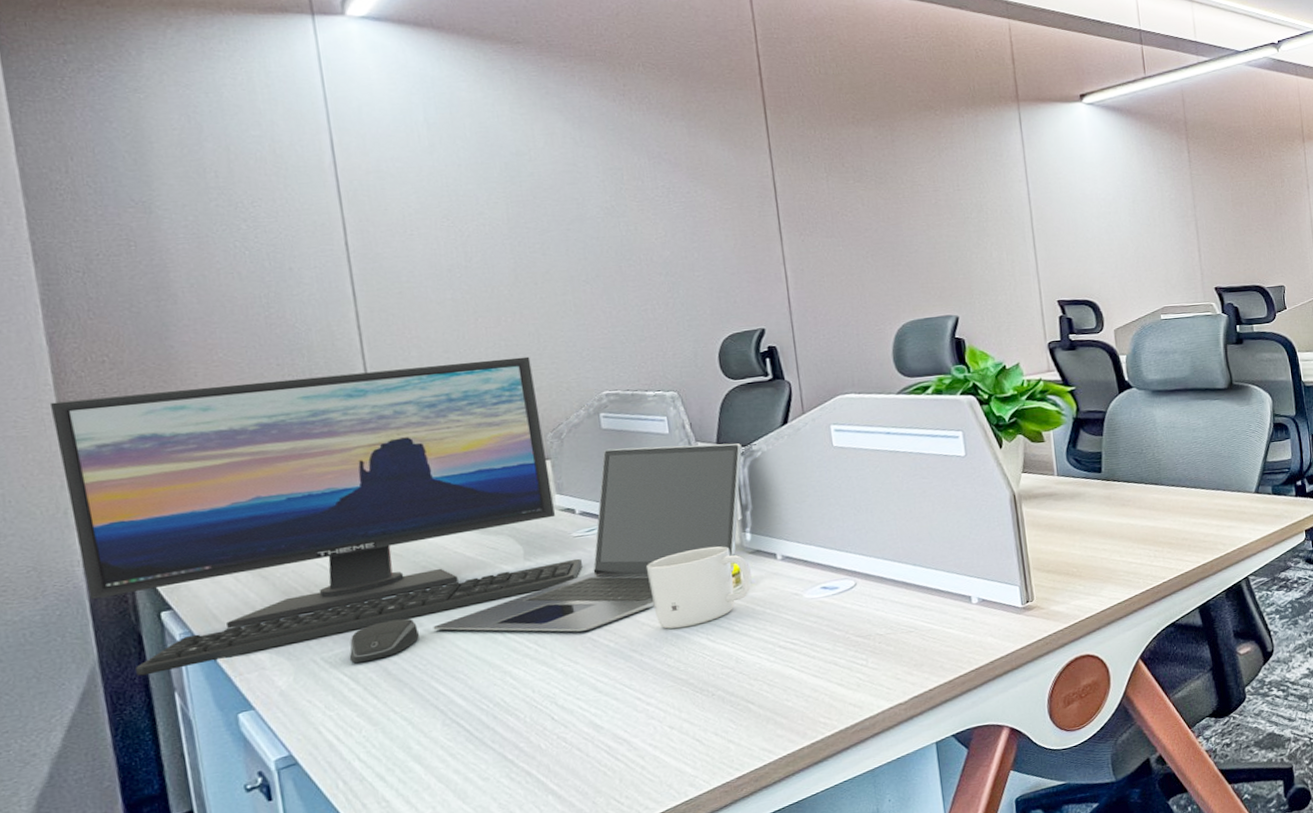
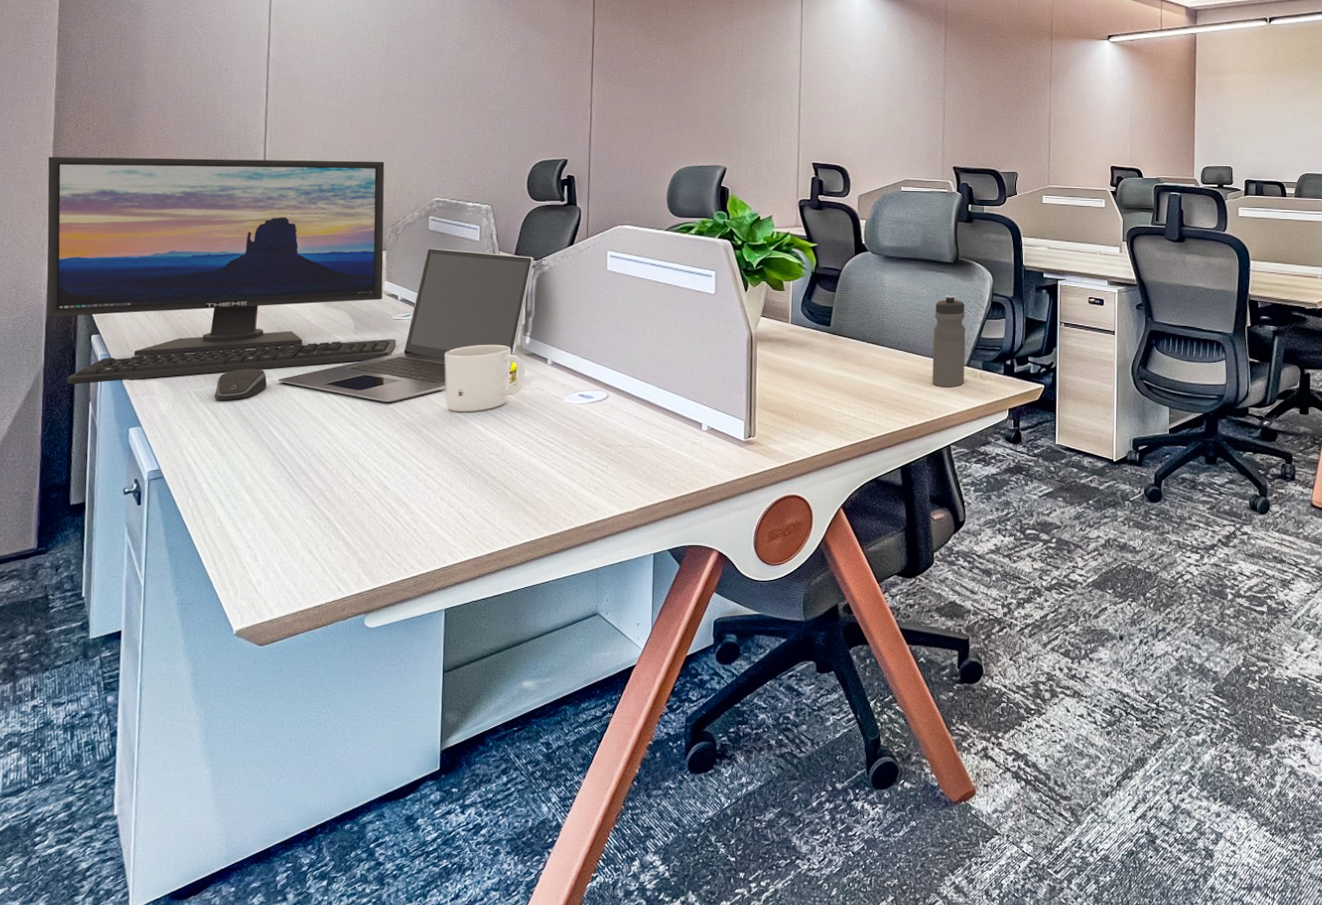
water bottle: none [1214,421,1255,519] -> present [932,295,966,388]

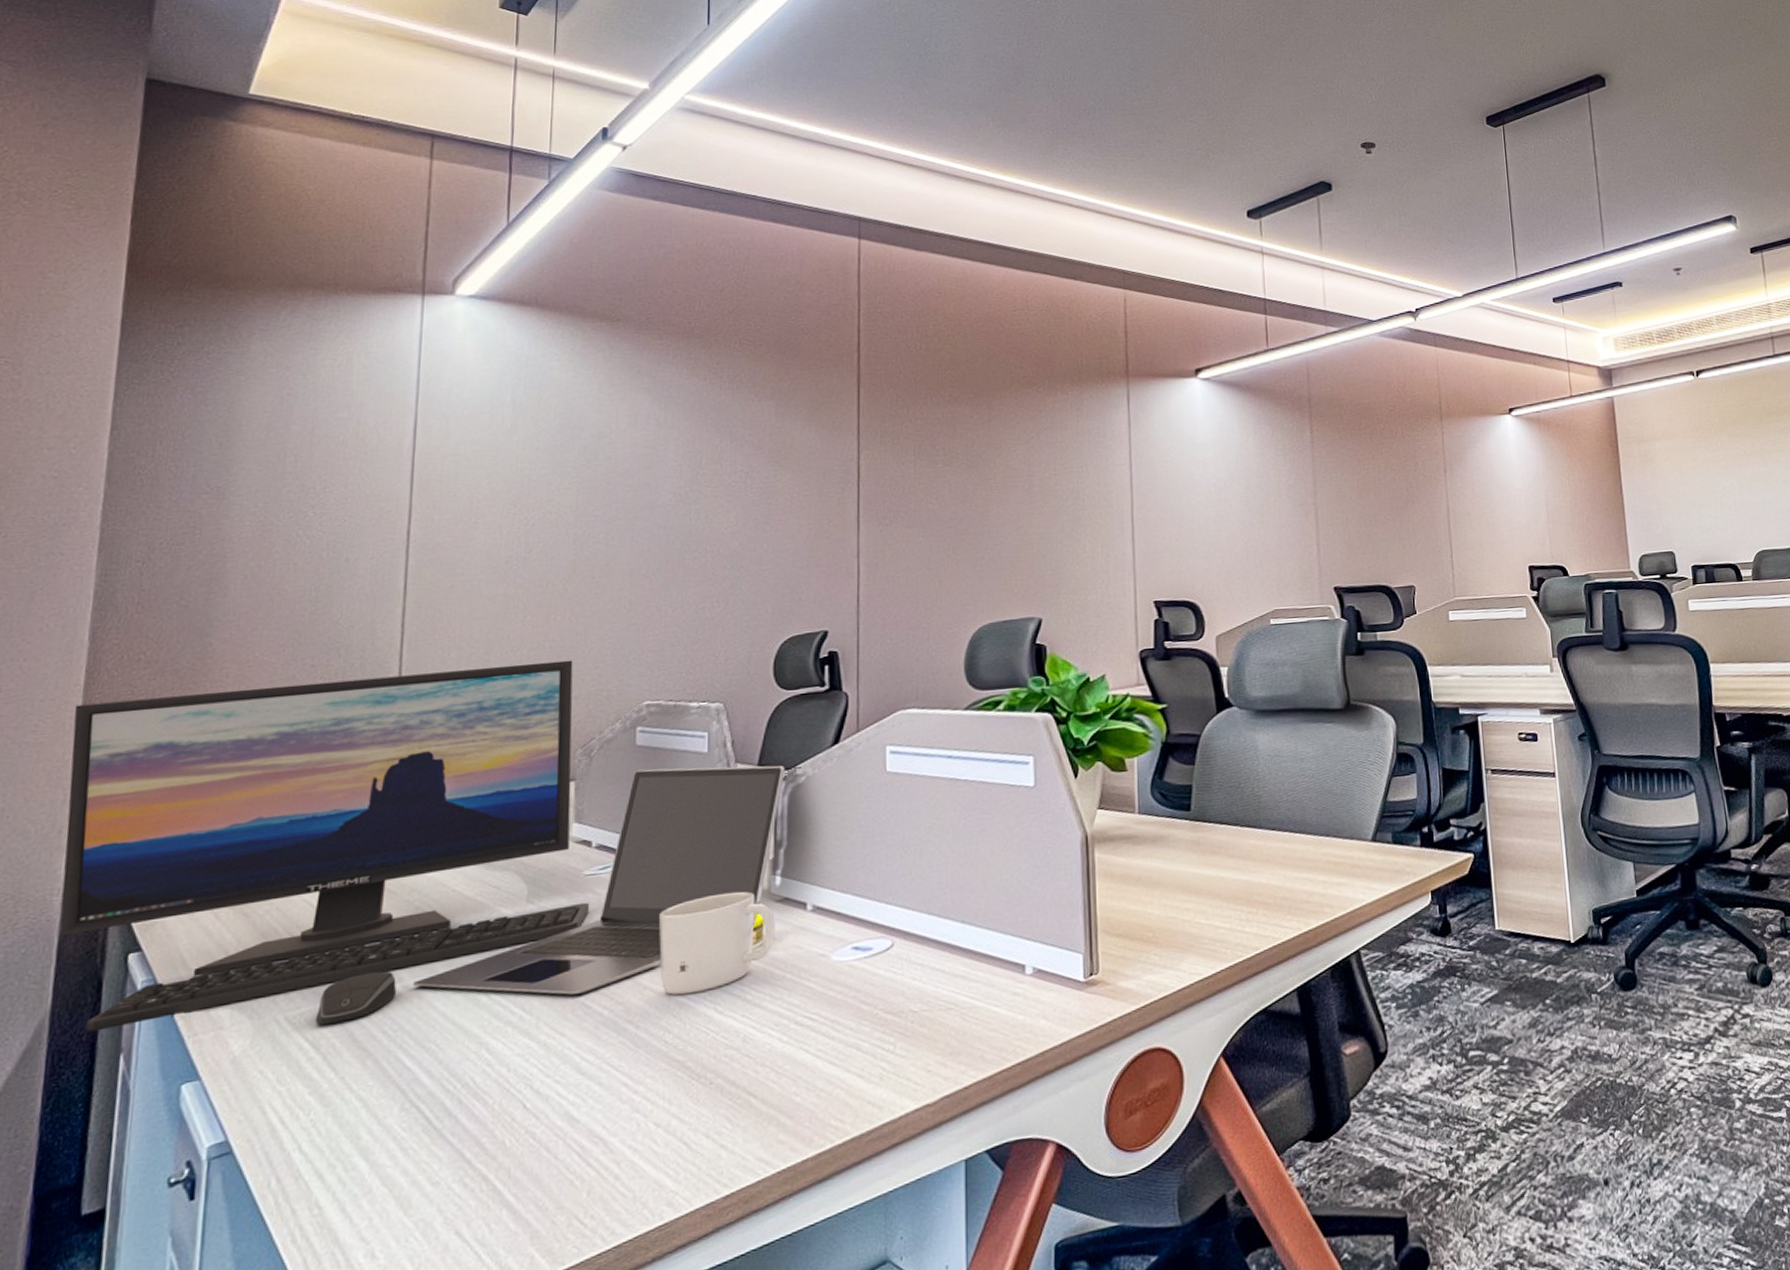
water bottle: present [932,295,966,388] -> none [1325,750,1371,874]

